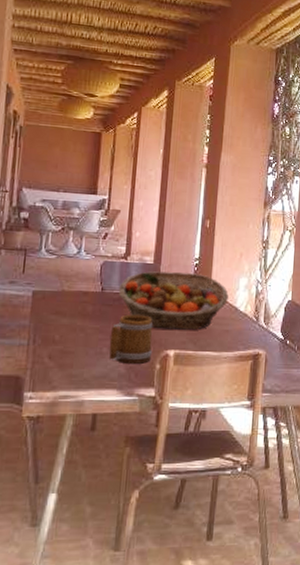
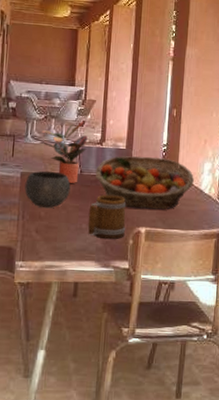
bowl: none [36,288,90,330] -> present [24,170,71,208]
potted plant: none [57,233,110,303] -> present [41,121,88,184]

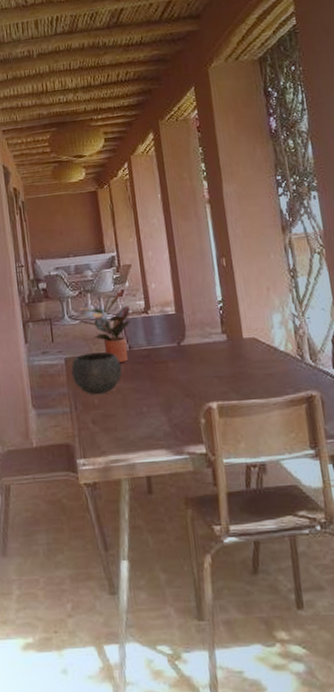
mug: present [87,195,126,240] -> none [147,368,194,422]
fruit basket: present [96,156,194,210] -> none [146,317,264,381]

